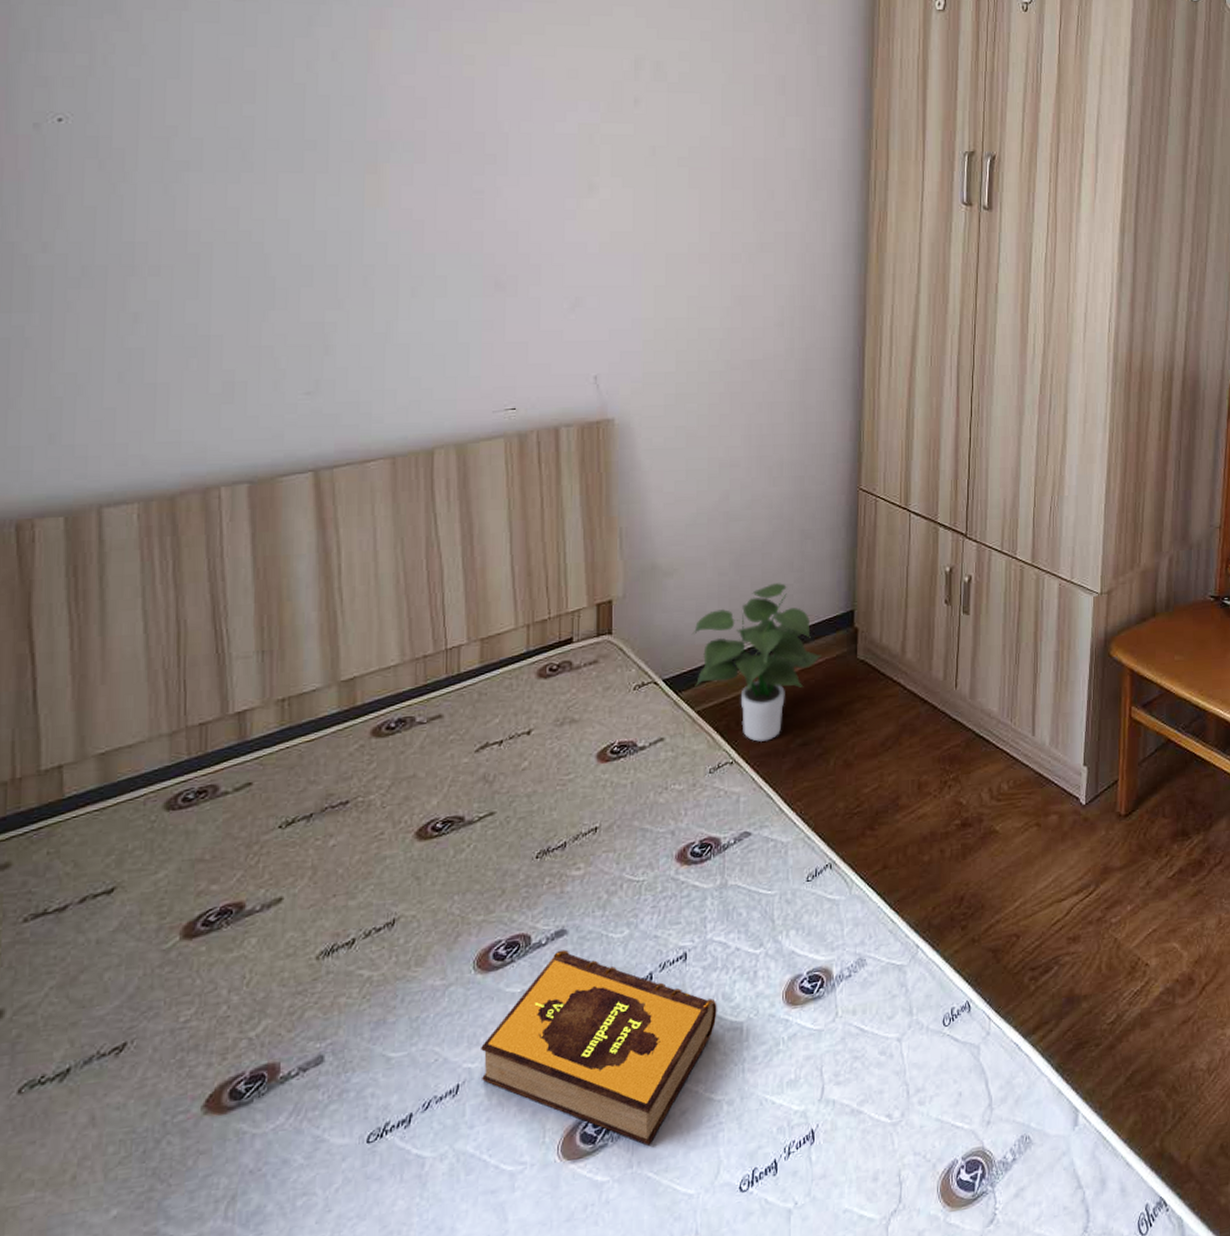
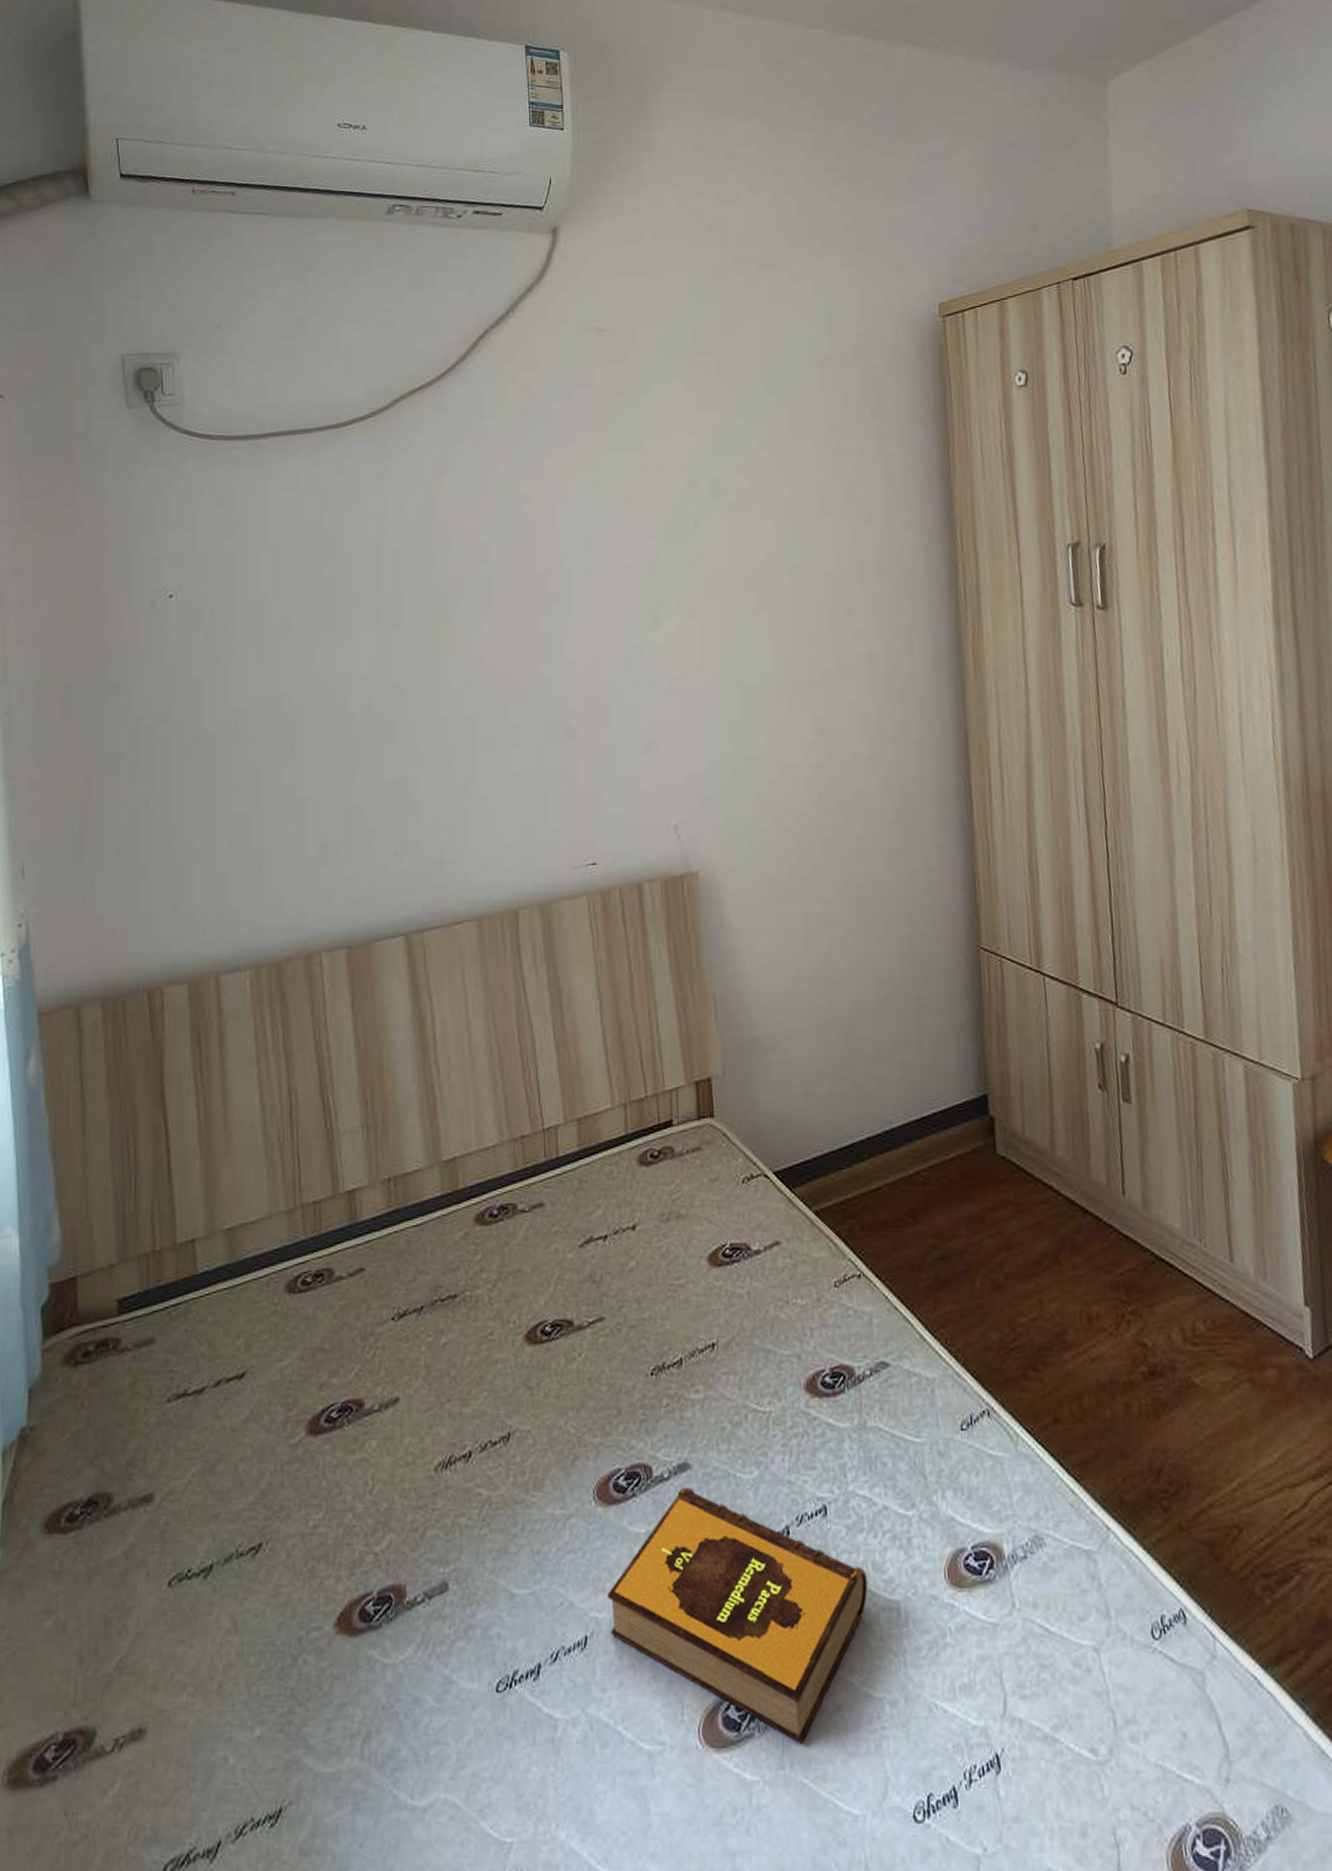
potted plant: present [691,583,821,742] -> none [801,1060,954,1252]

